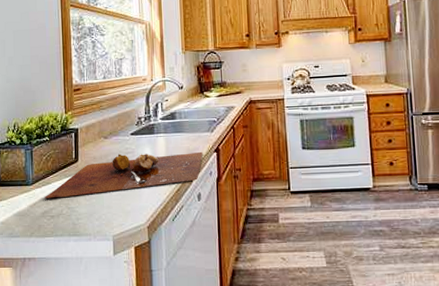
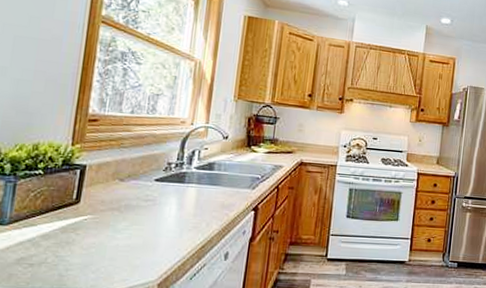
cutting board: present [45,151,203,199] -> none [24,200,239,243]

